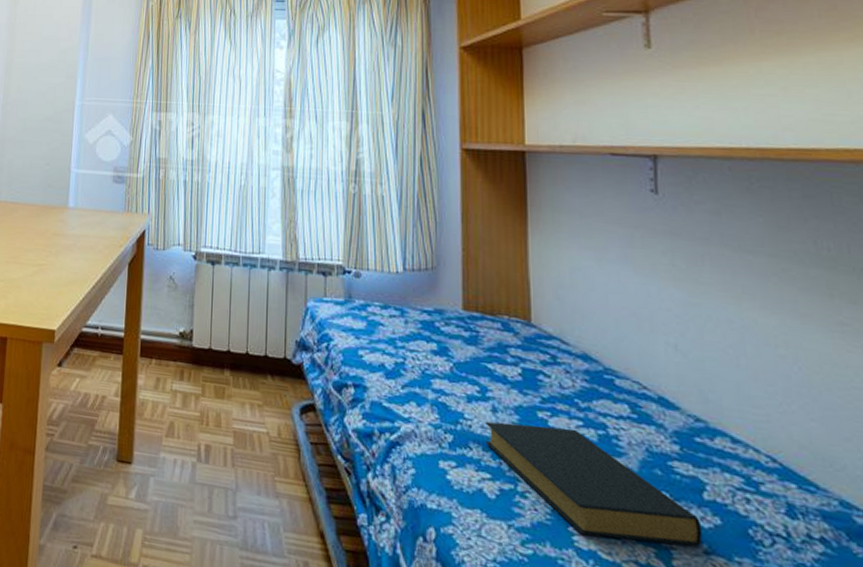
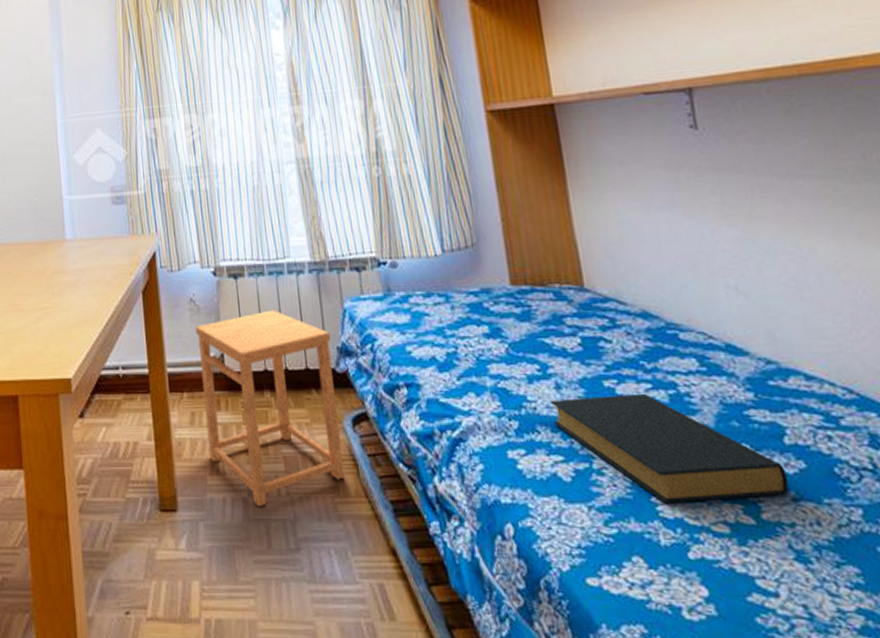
side table: none [167,297,292,473] -> present [195,310,344,508]

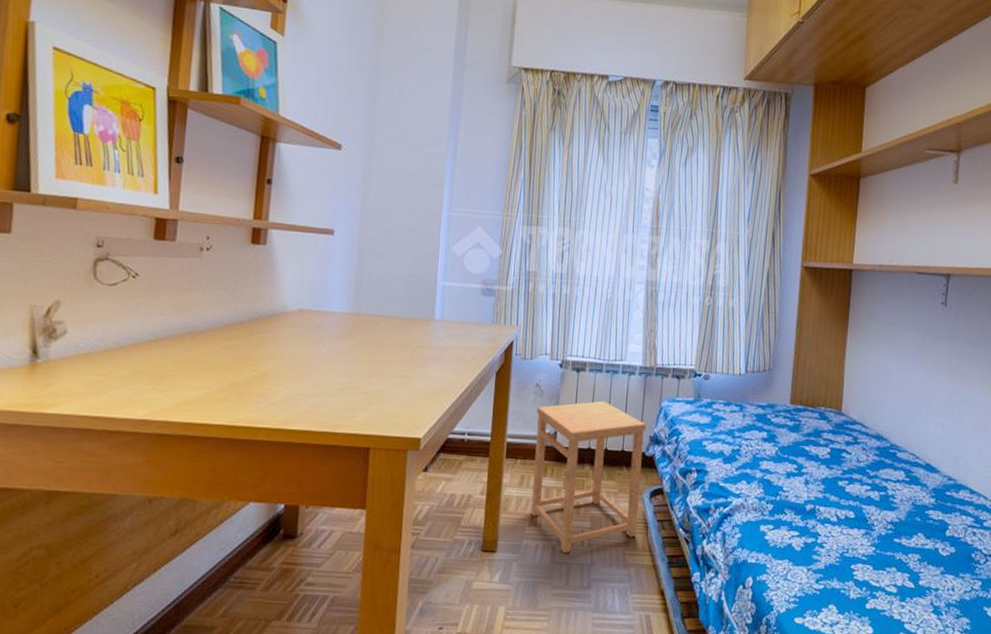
hardback book: present [550,393,789,504] -> none [797,491,942,570]

